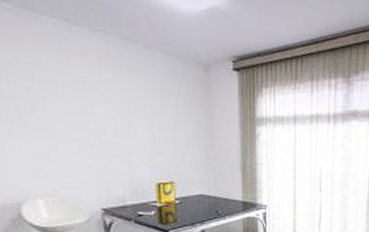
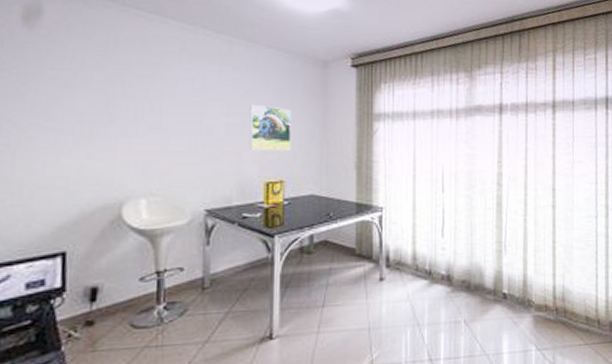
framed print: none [135,107,178,154] -> present [249,104,291,151]

